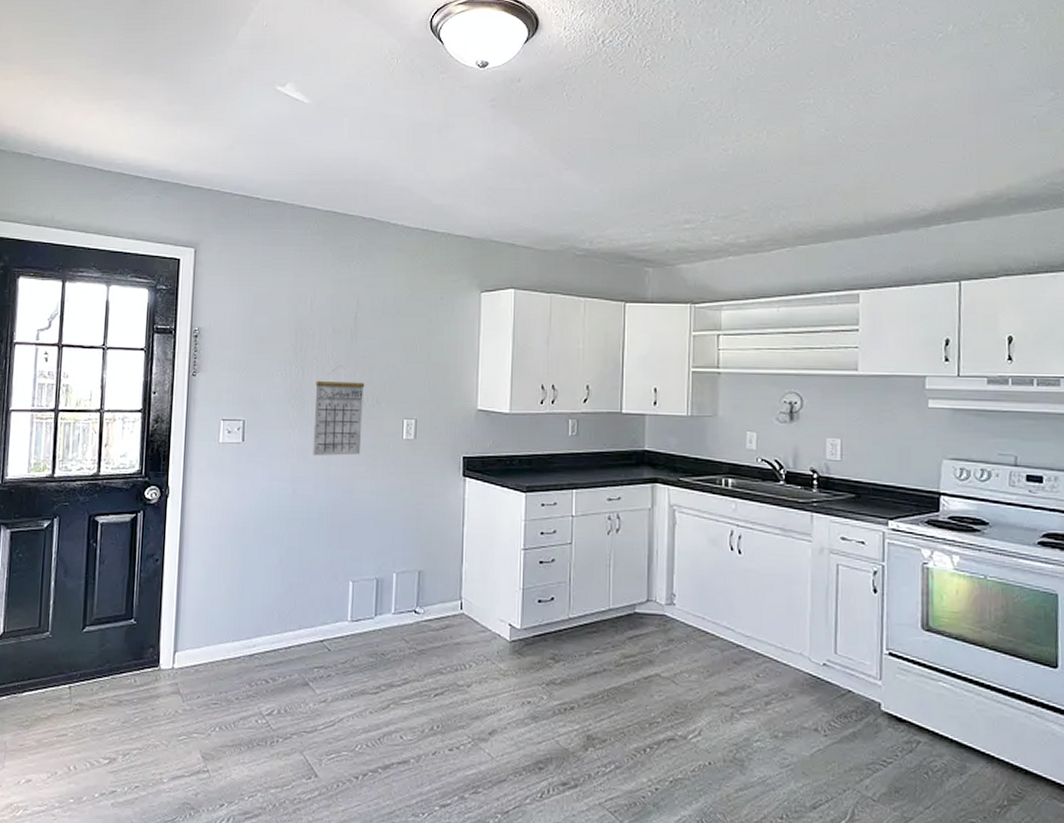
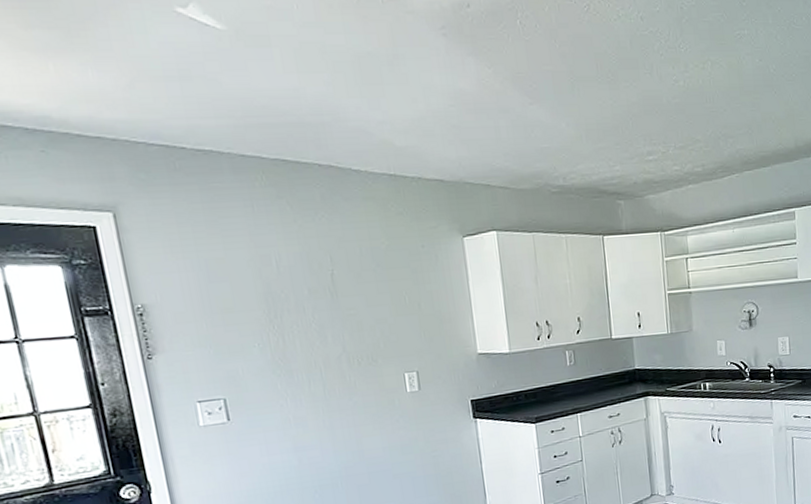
calendar: present [313,365,365,456] -> none [300,326,364,424]

